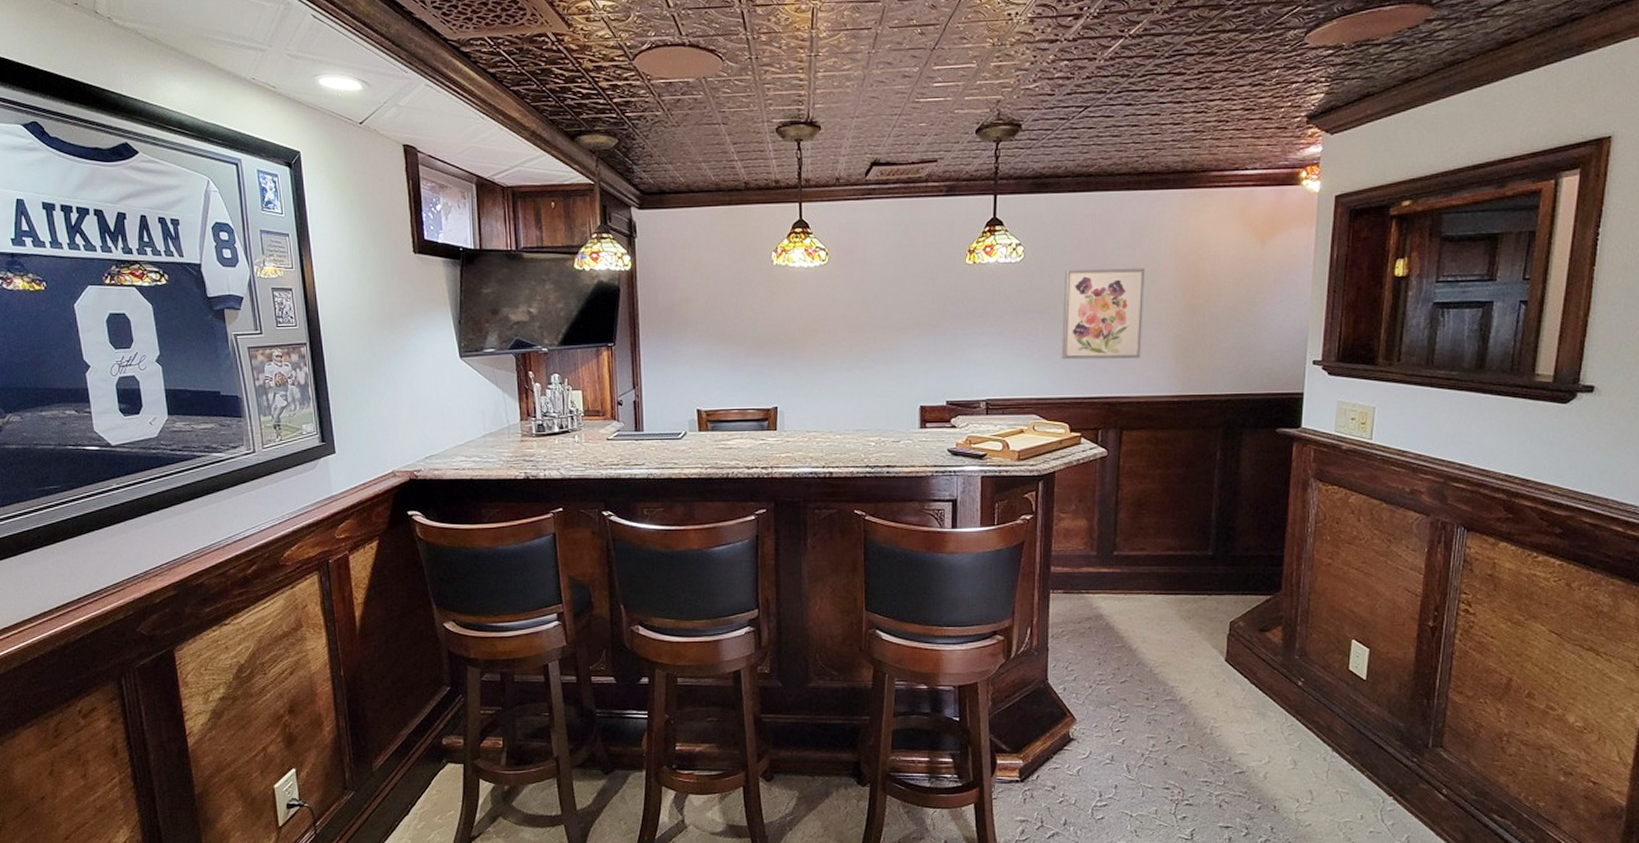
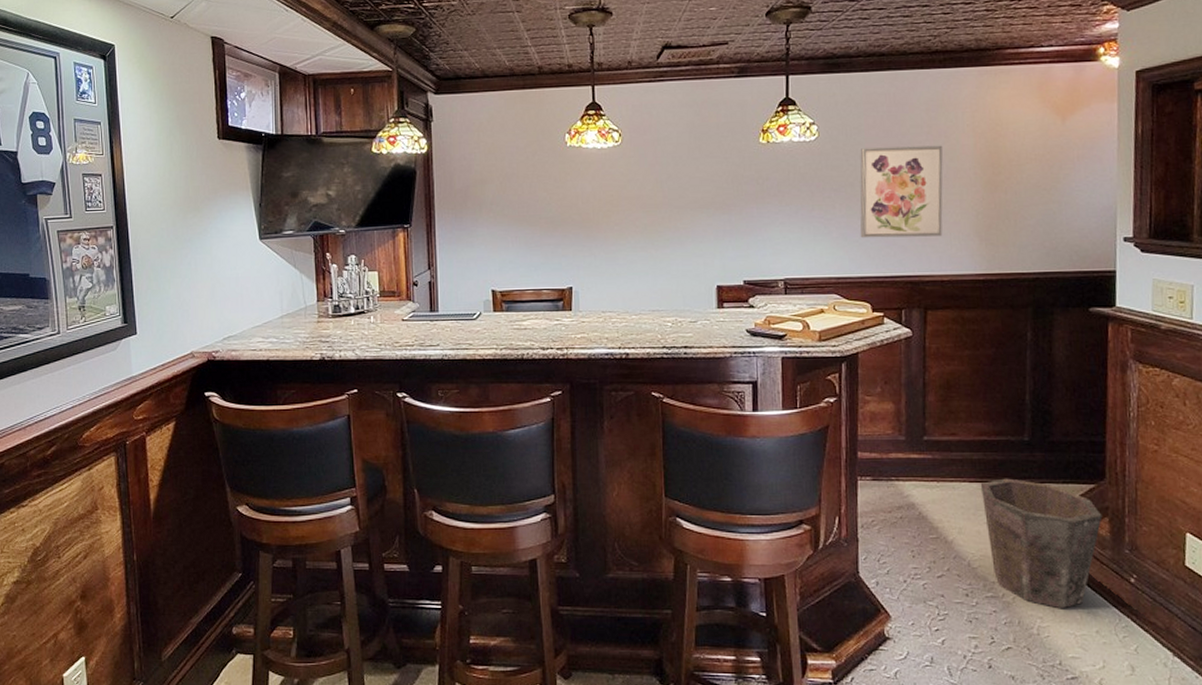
waste bin: none [1165,590,1276,711] -> present [980,478,1103,609]

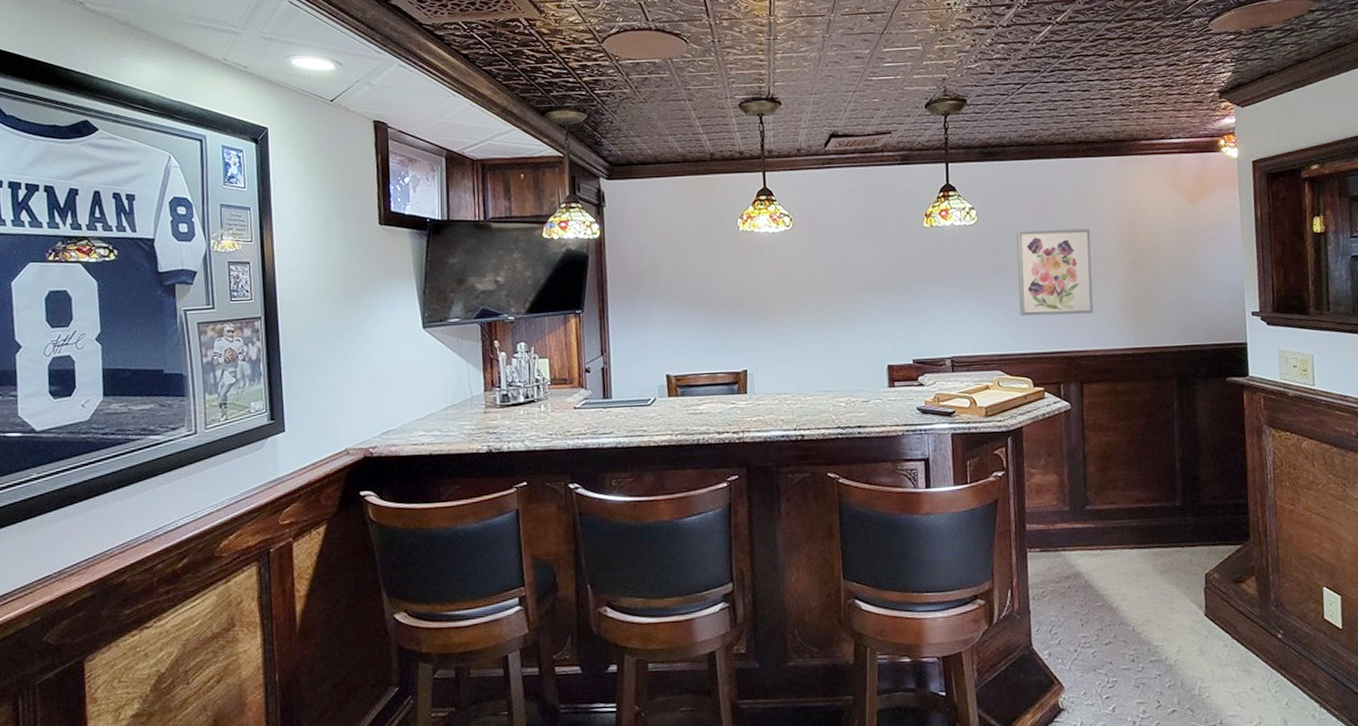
waste bin: present [980,478,1103,609] -> none [1139,543,1250,669]

